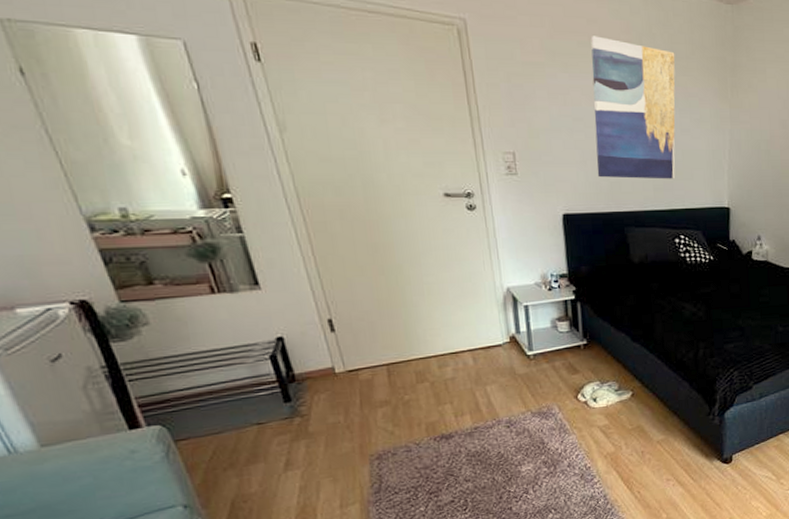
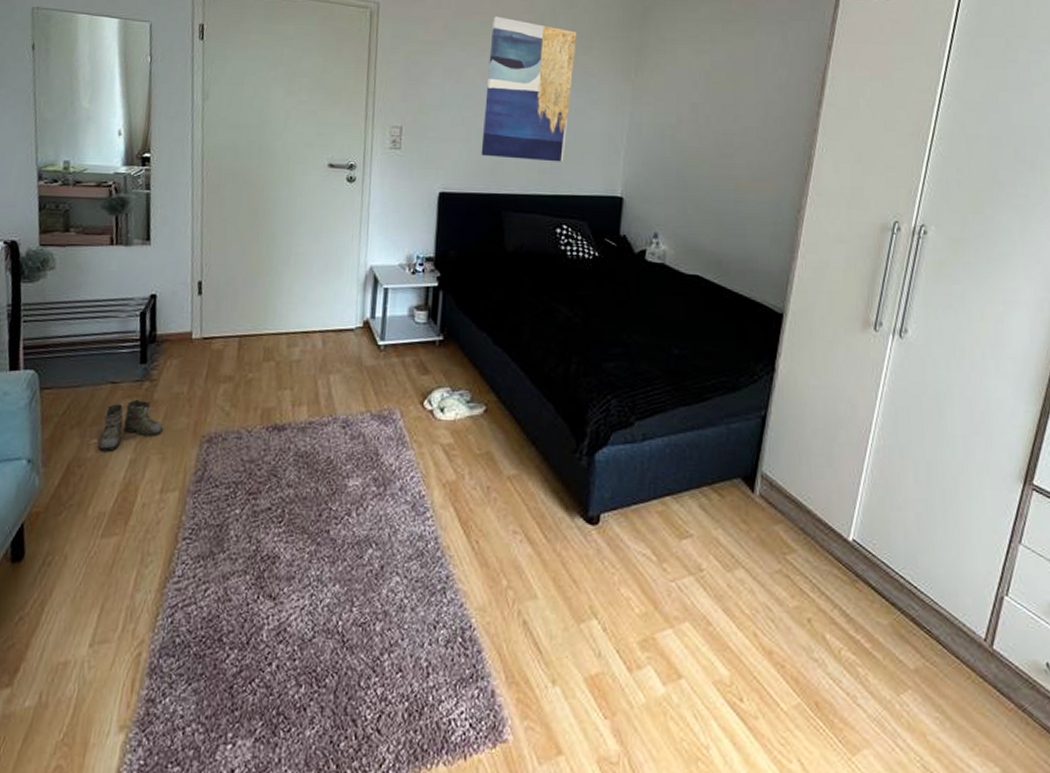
boots: none [258,434,328,485] -> present [97,399,164,451]

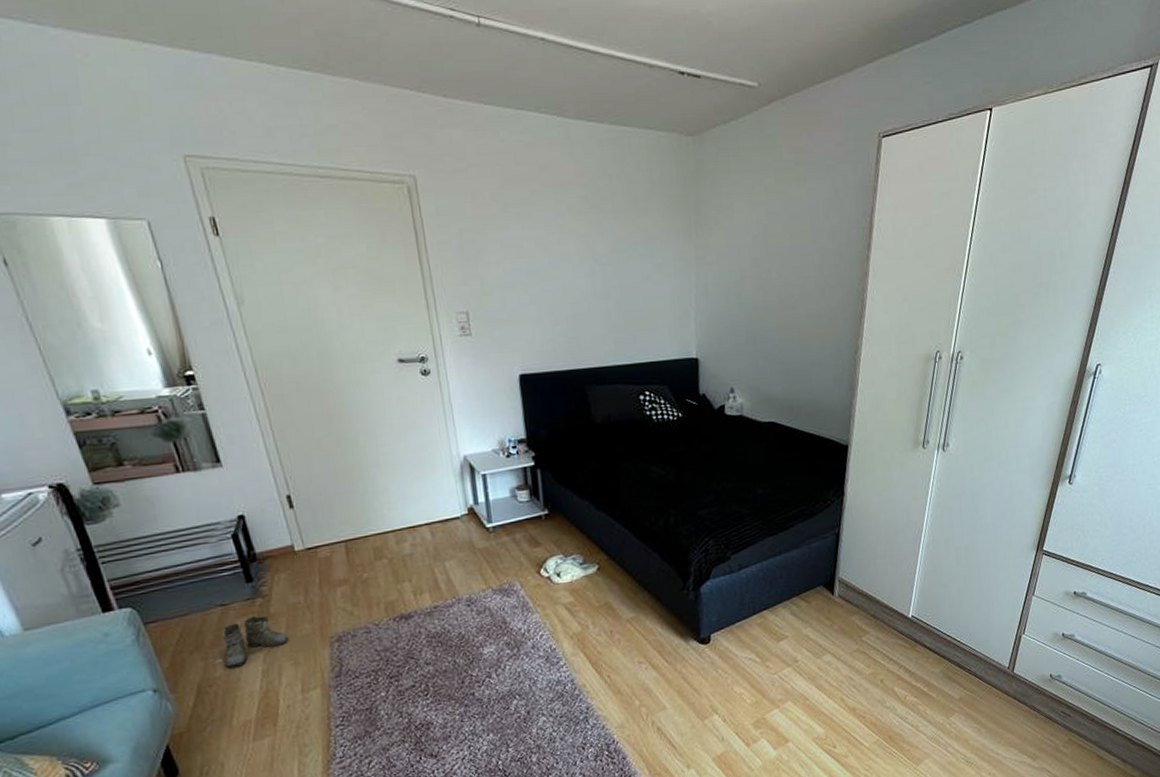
wall art: present [481,16,577,162] -> none [543,182,638,334]

